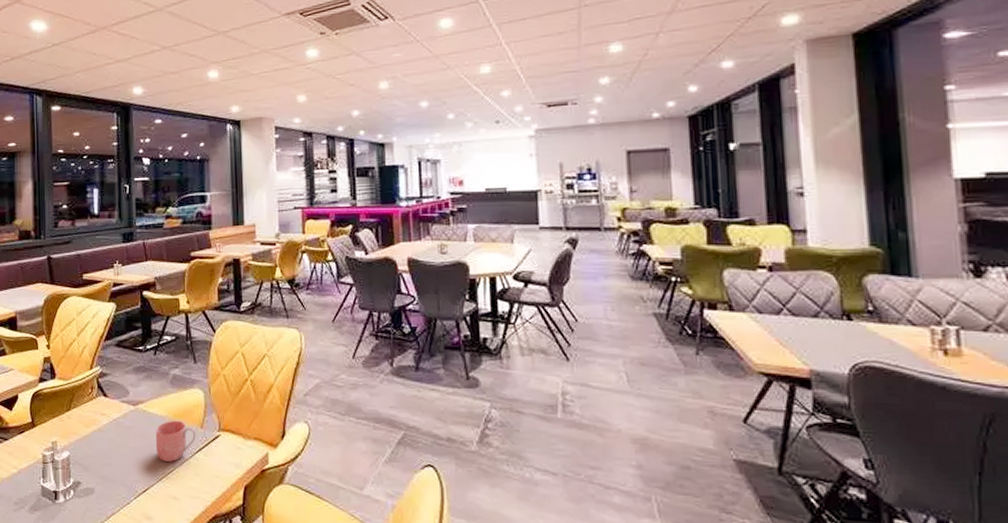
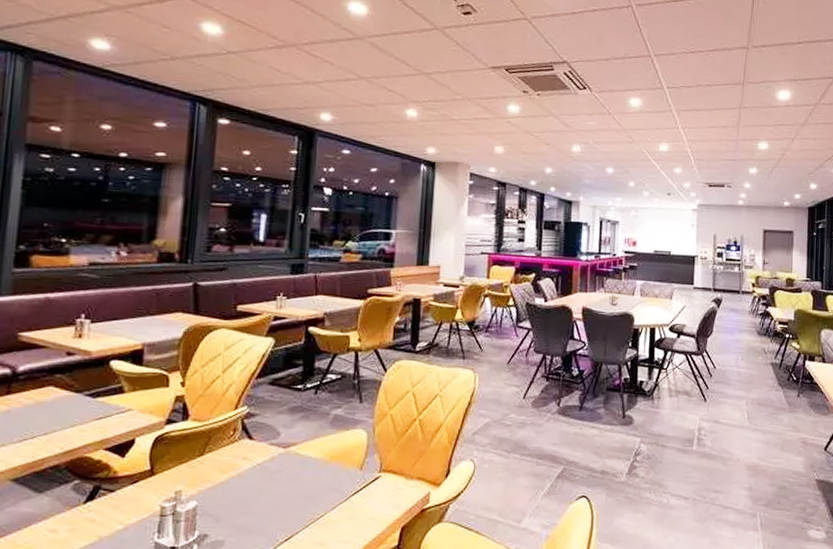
mug: present [156,420,197,462] -> none [306,462,355,506]

